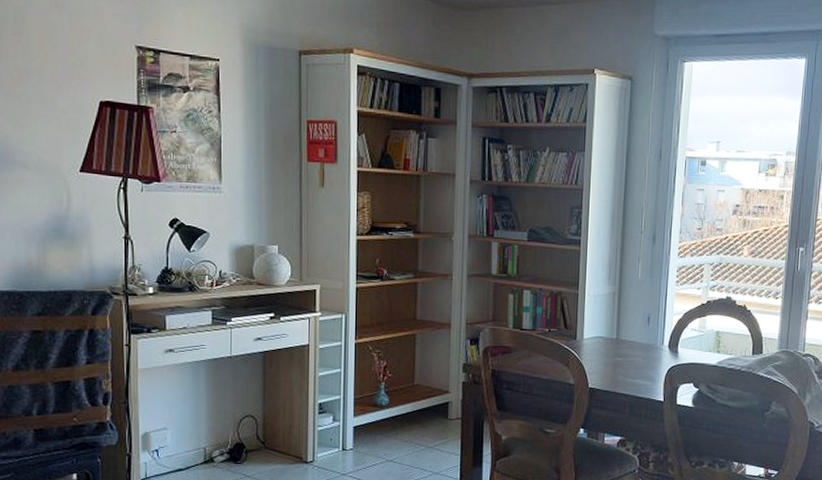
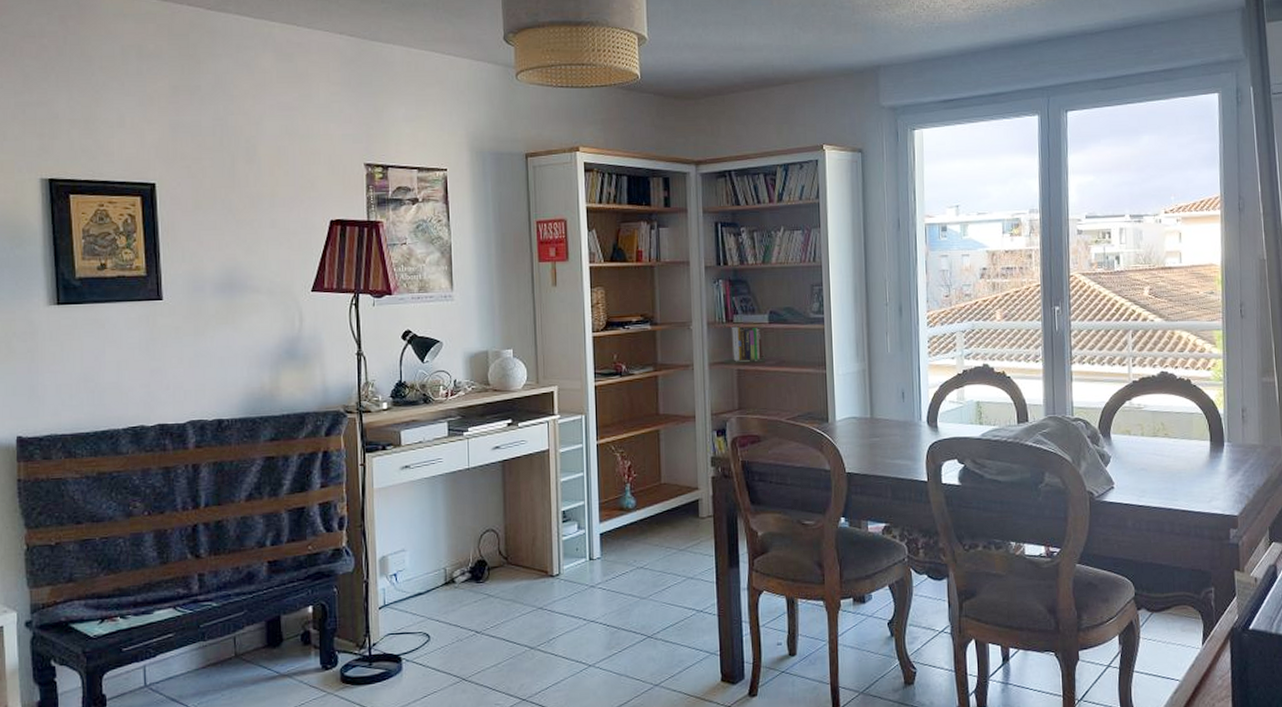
books: present [507,287,573,331] -> none [752,371,824,416]

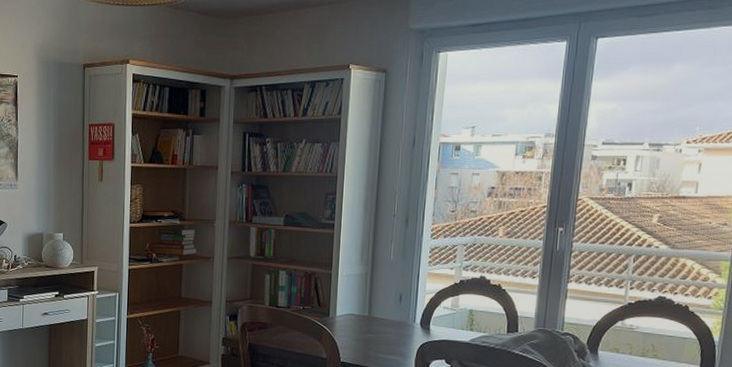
books: none [618,334,673,366] -> present [150,228,197,255]
books: none [752,371,824,416] -> present [264,268,326,308]

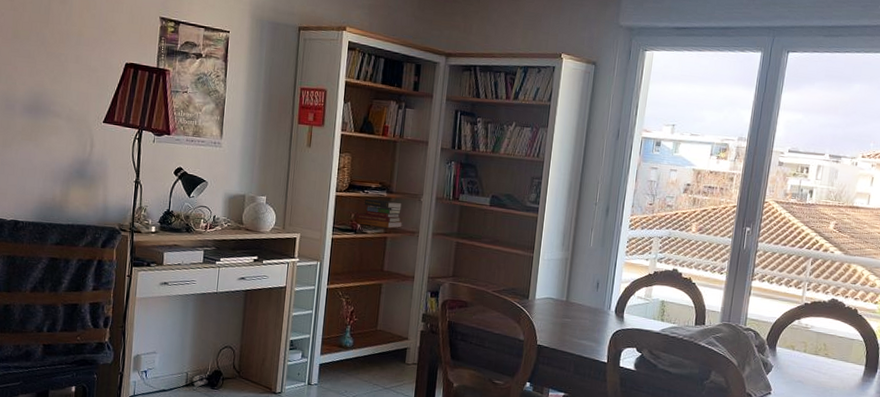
books: present [248,226,277,257] -> none [453,204,482,237]
books: present [264,268,326,308] -> none [465,247,526,291]

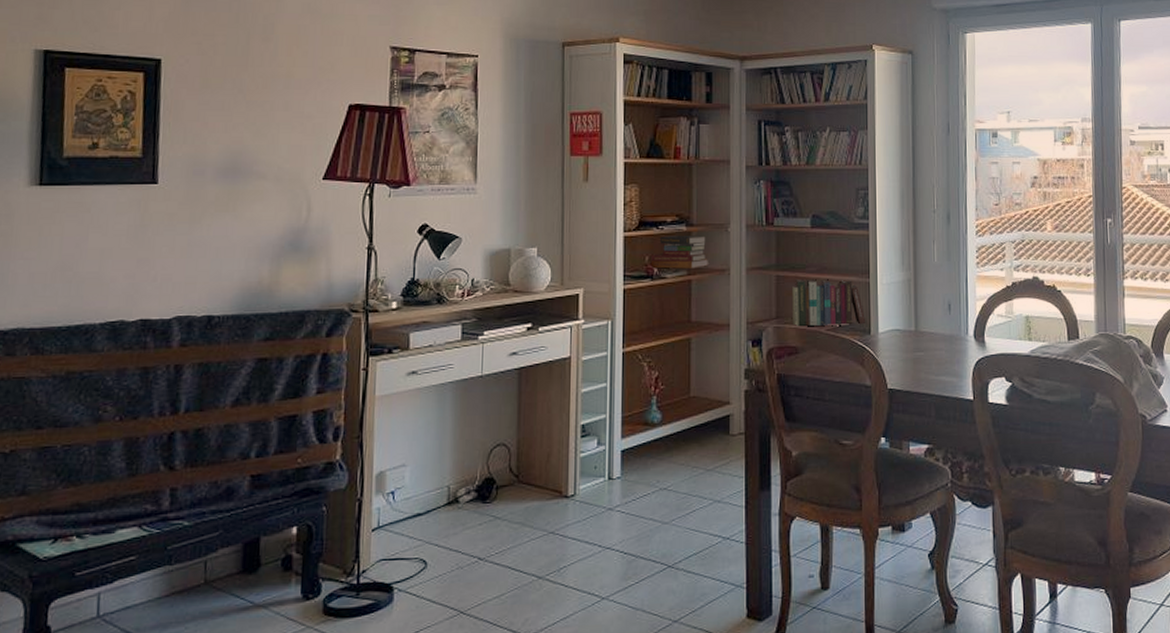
books: none [465,247,526,291] -> present [791,279,866,326]

